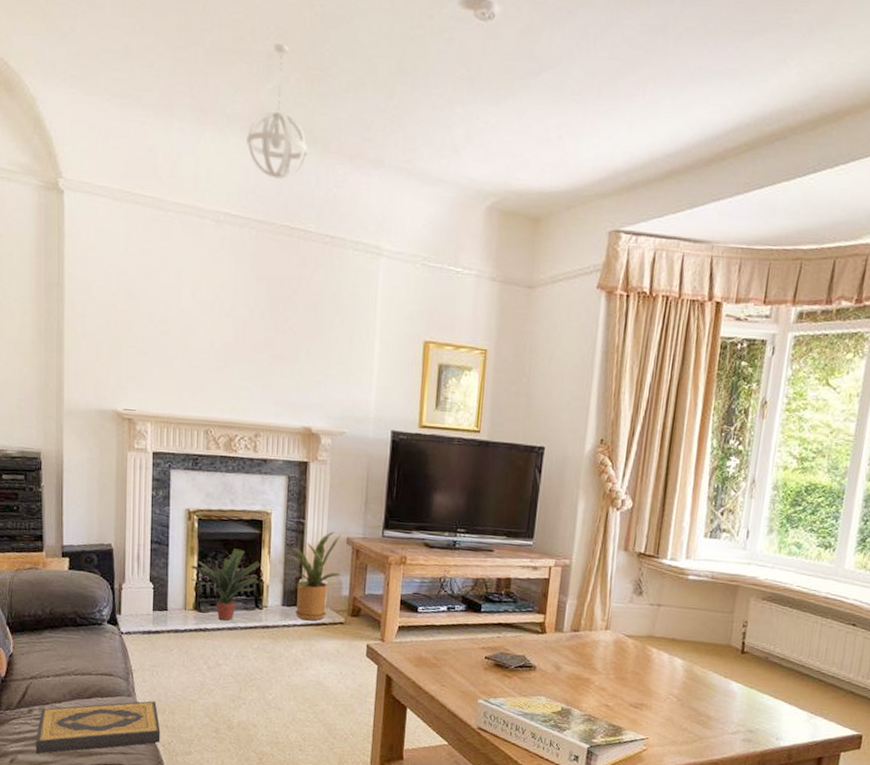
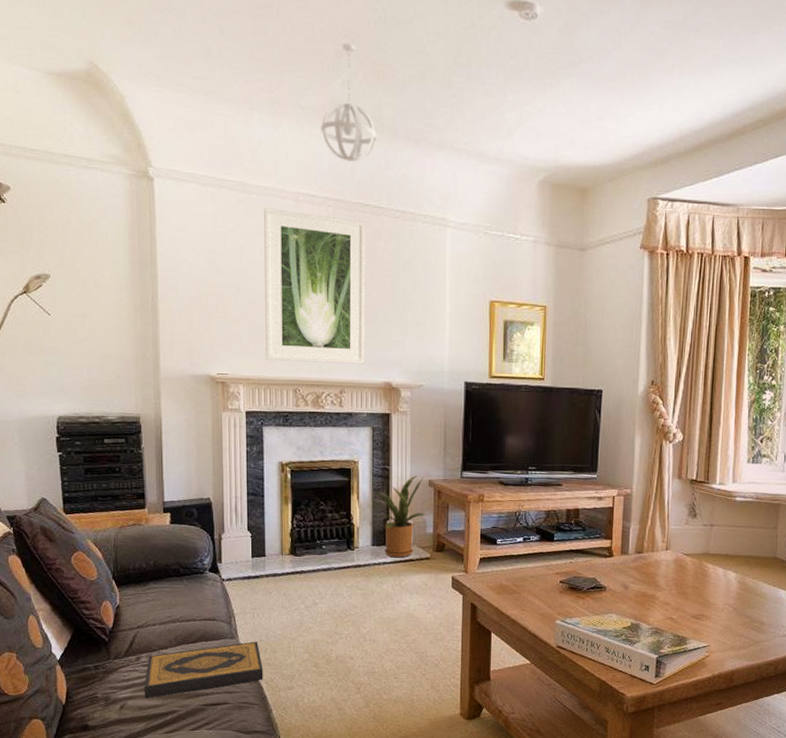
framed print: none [176,227,291,406] -> present [264,207,365,364]
potted plant: present [190,548,262,621] -> none [285,496,352,562]

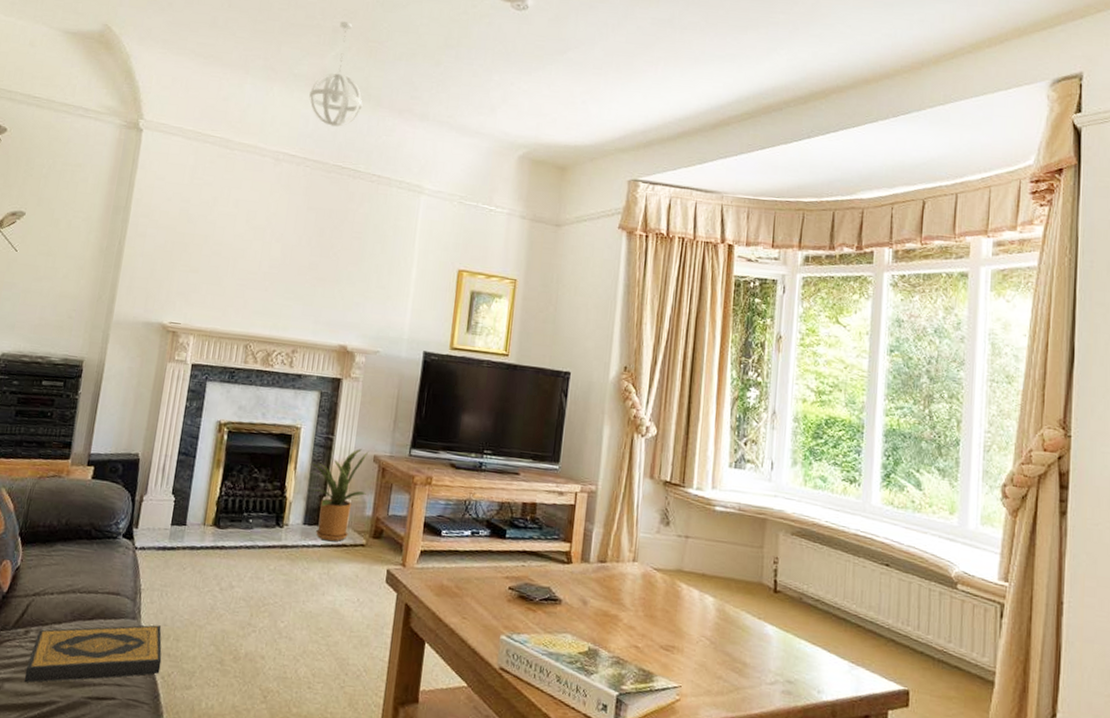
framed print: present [264,207,365,364] -> none [221,163,341,325]

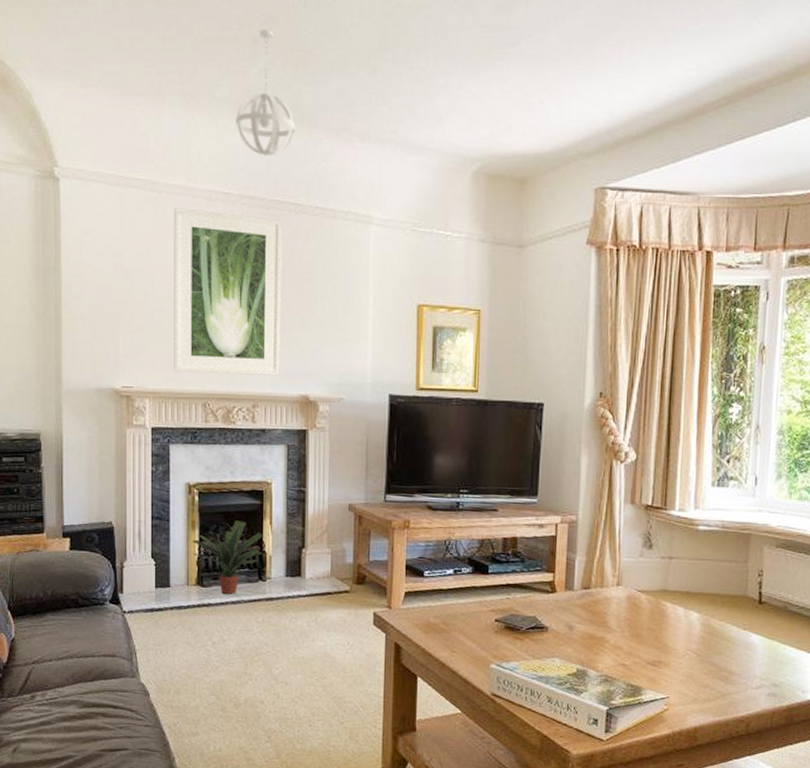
hardback book: present [24,625,162,683] -> none [38,681,166,741]
potted plant: none [214,462,287,539] -> present [192,520,264,594]
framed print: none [221,163,341,325] -> present [173,207,282,376]
house plant: present [310,449,369,542] -> none [285,499,345,591]

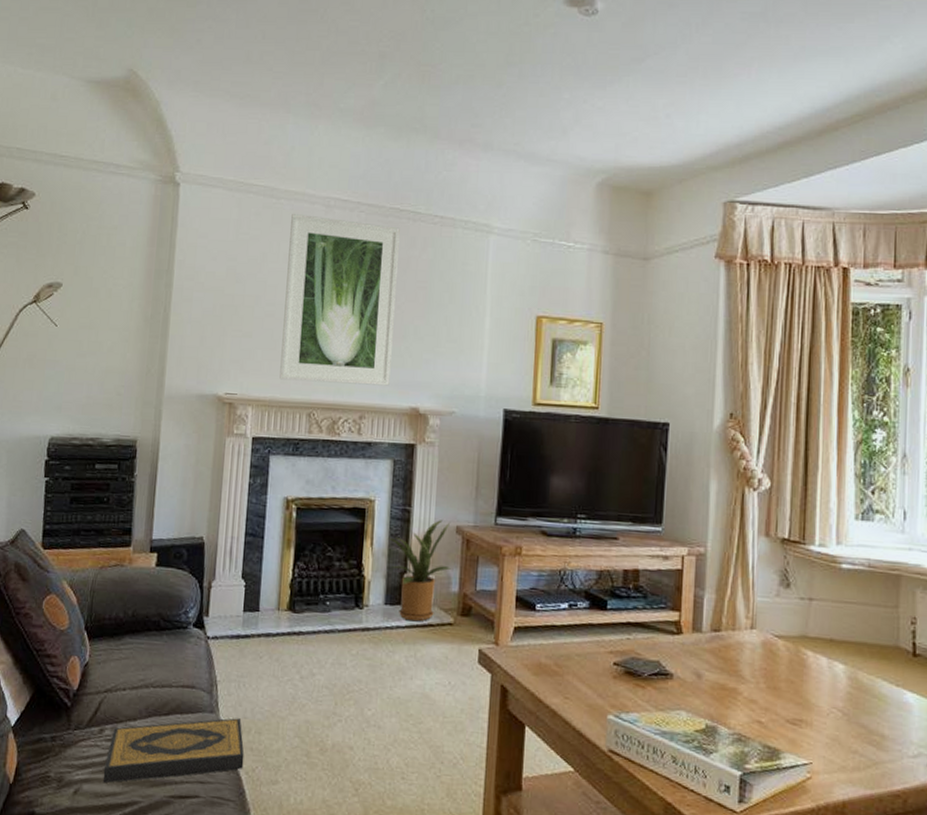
hardback book: none [38,681,166,741] -> present [103,718,245,783]
potted plant: present [192,520,264,594] -> none [286,540,364,622]
pendant light: present [235,30,296,156] -> none [358,45,418,165]
house plant: none [285,499,345,591] -> present [387,520,451,622]

